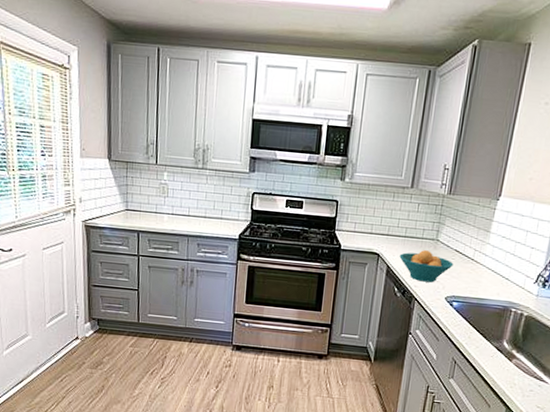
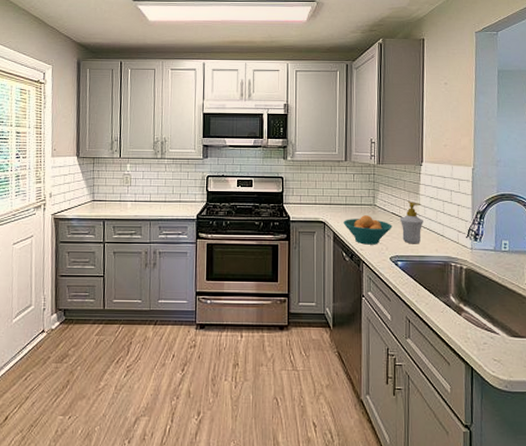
soap bottle: none [462,239,489,286] -> present [399,201,423,244]

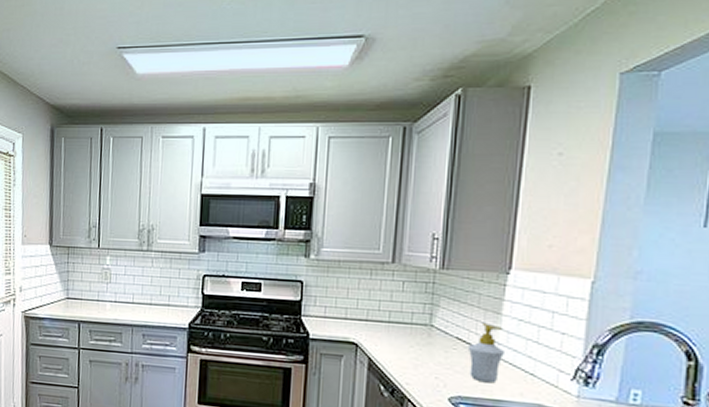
fruit bowl: present [343,215,392,245] -> none [383,338,456,379]

